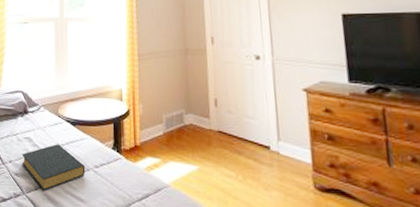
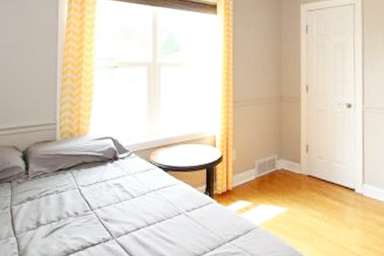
hardback book: present [22,144,86,191] -> none [112,190,177,235]

